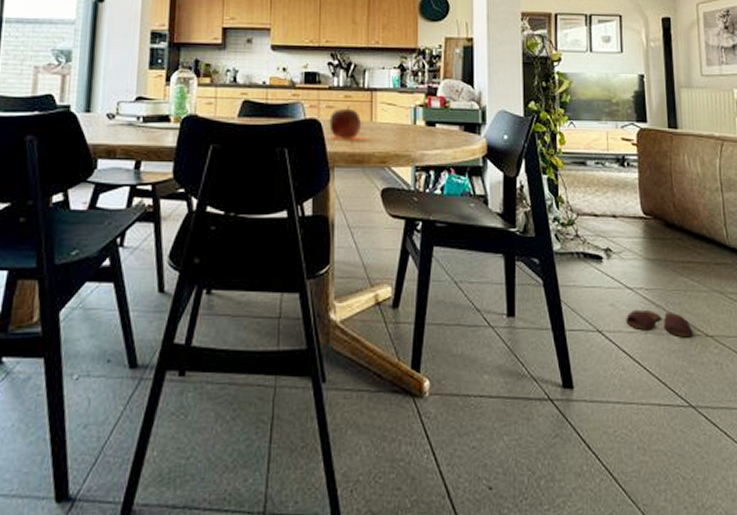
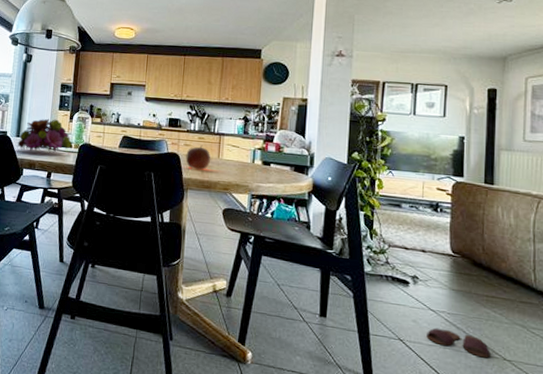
flower bouquet: none [86,82,170,133] -> present [16,118,72,152]

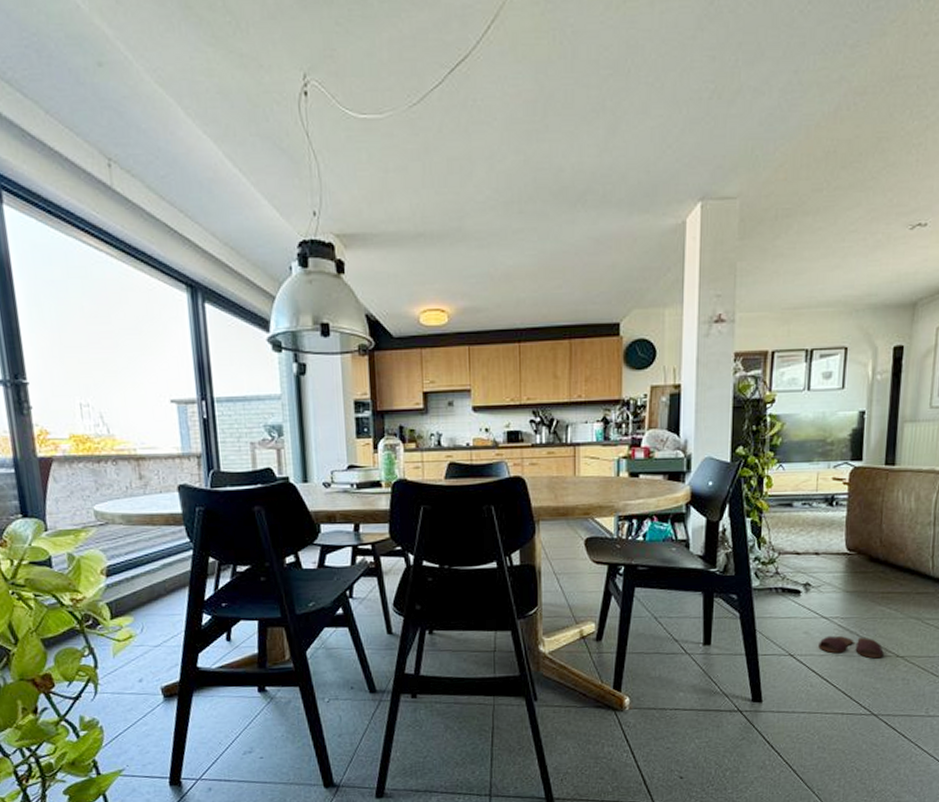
flower bouquet: present [16,118,72,152] -> none [305,451,381,500]
fruit: present [186,144,210,171] -> none [533,461,564,495]

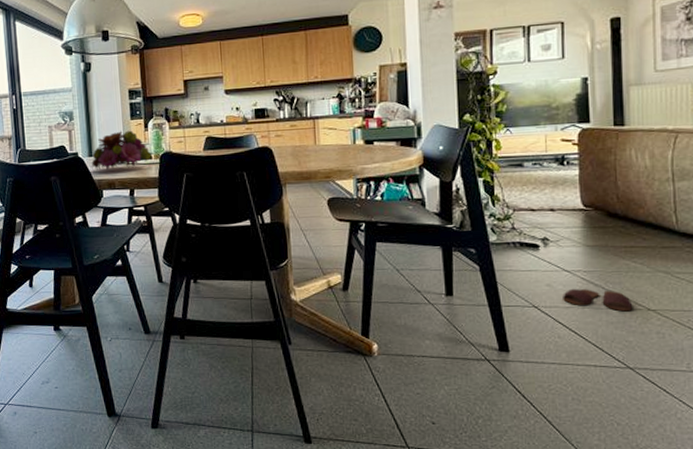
flower bouquet: none [305,451,381,500] -> present [91,130,151,171]

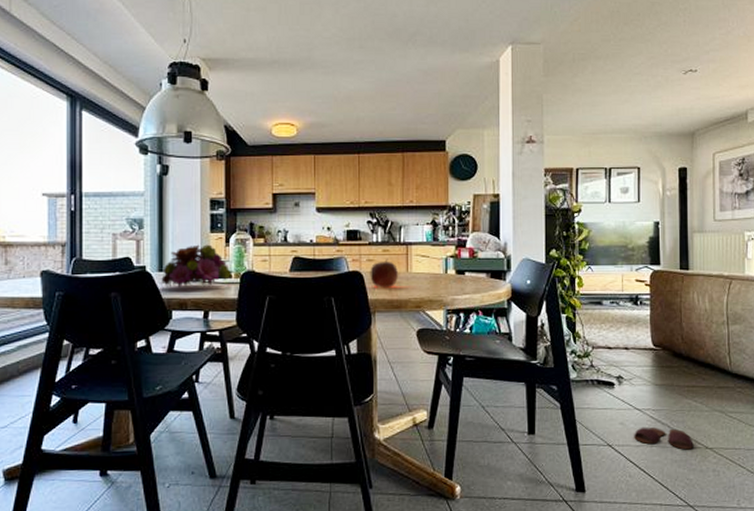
fruit: none [279,132,306,162] -> present [370,258,398,289]

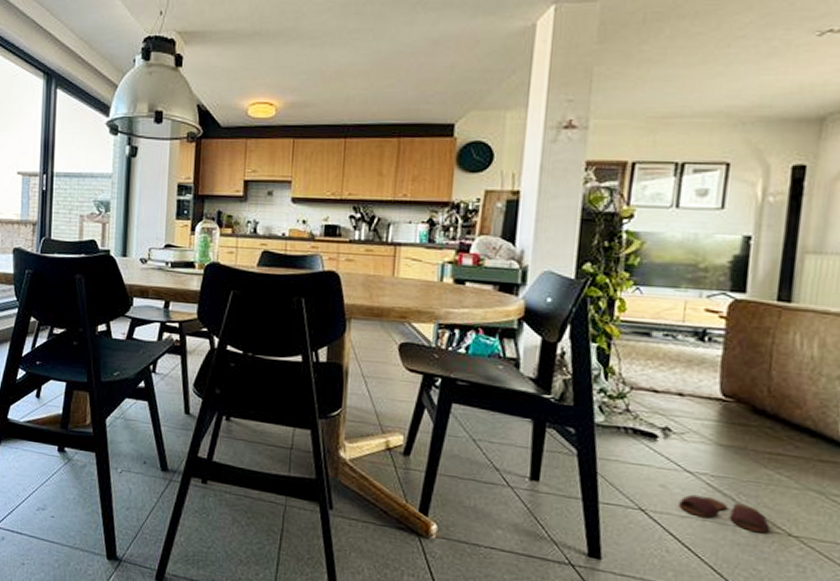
flower bouquet: present [160,244,231,289] -> none [123,231,195,276]
fruit: present [370,258,398,289] -> none [348,259,382,294]

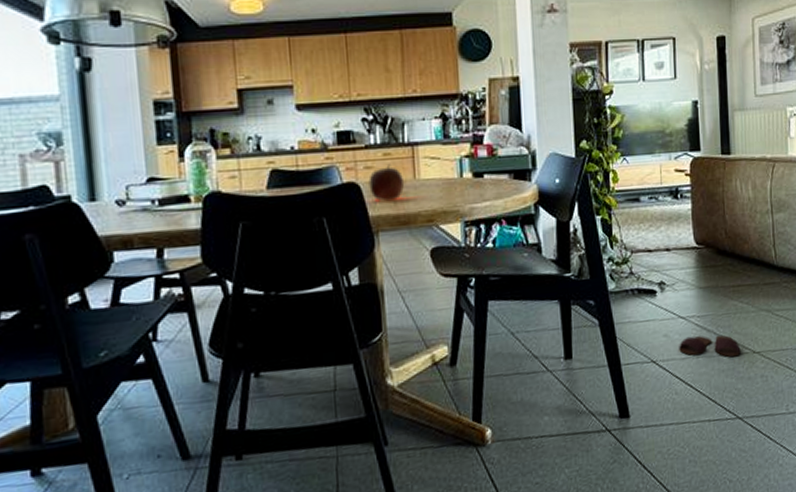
fruit: none [348,259,382,294] -> present [368,163,404,202]

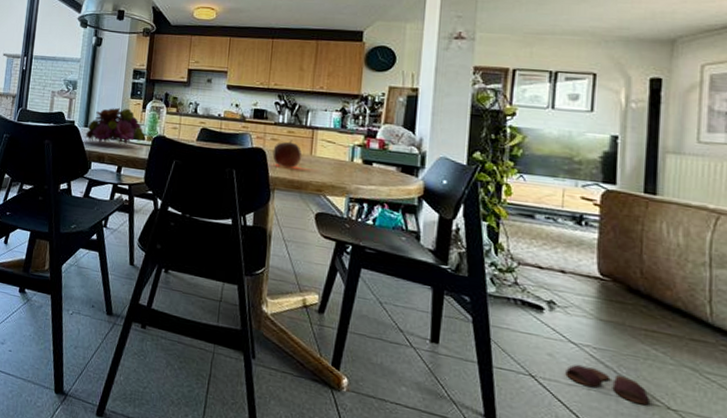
flower bouquet: none [93,161,190,222] -> present [84,107,145,145]

